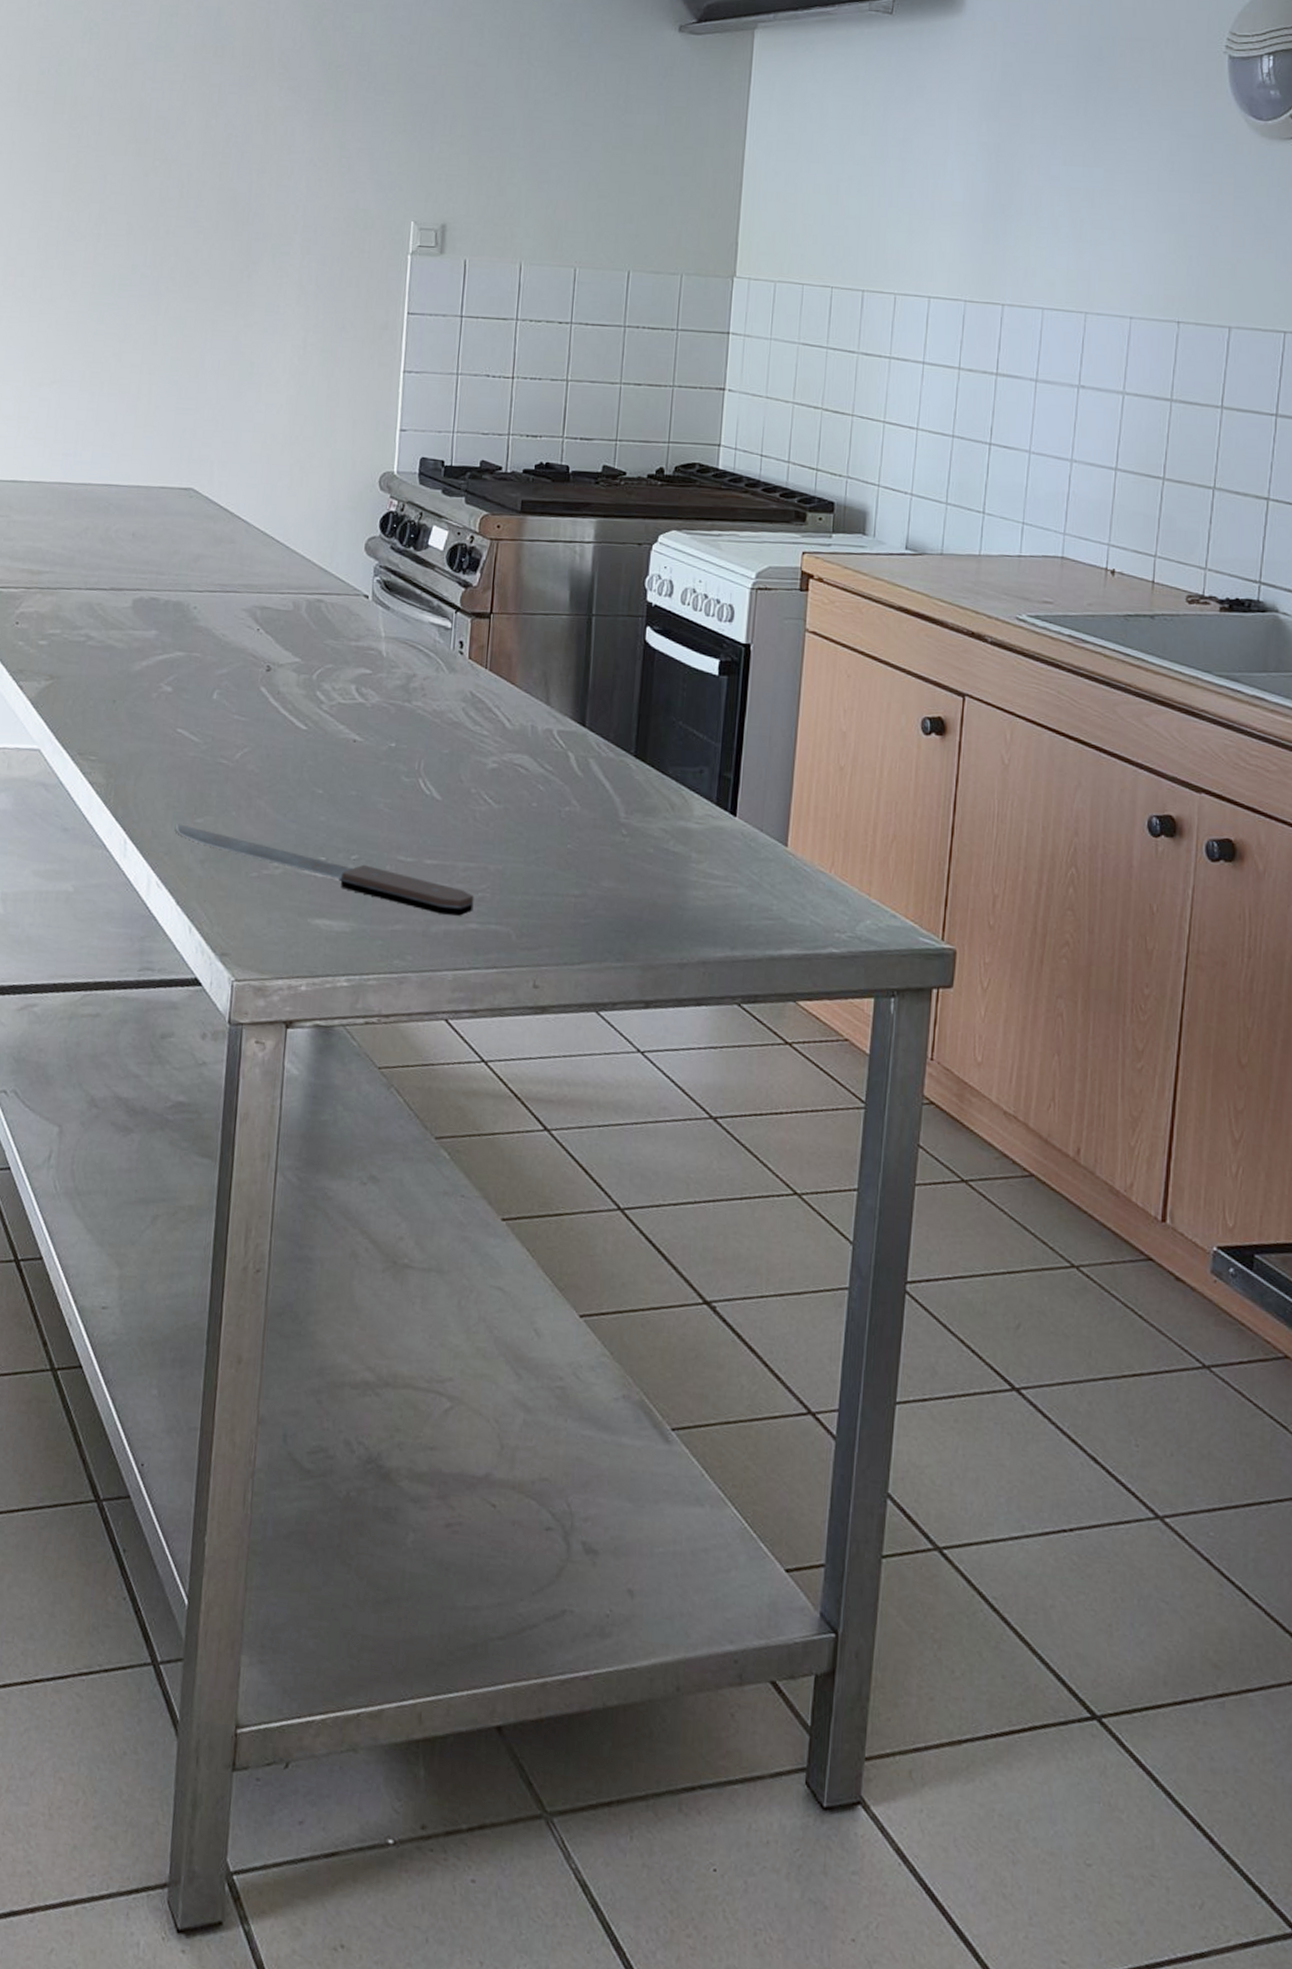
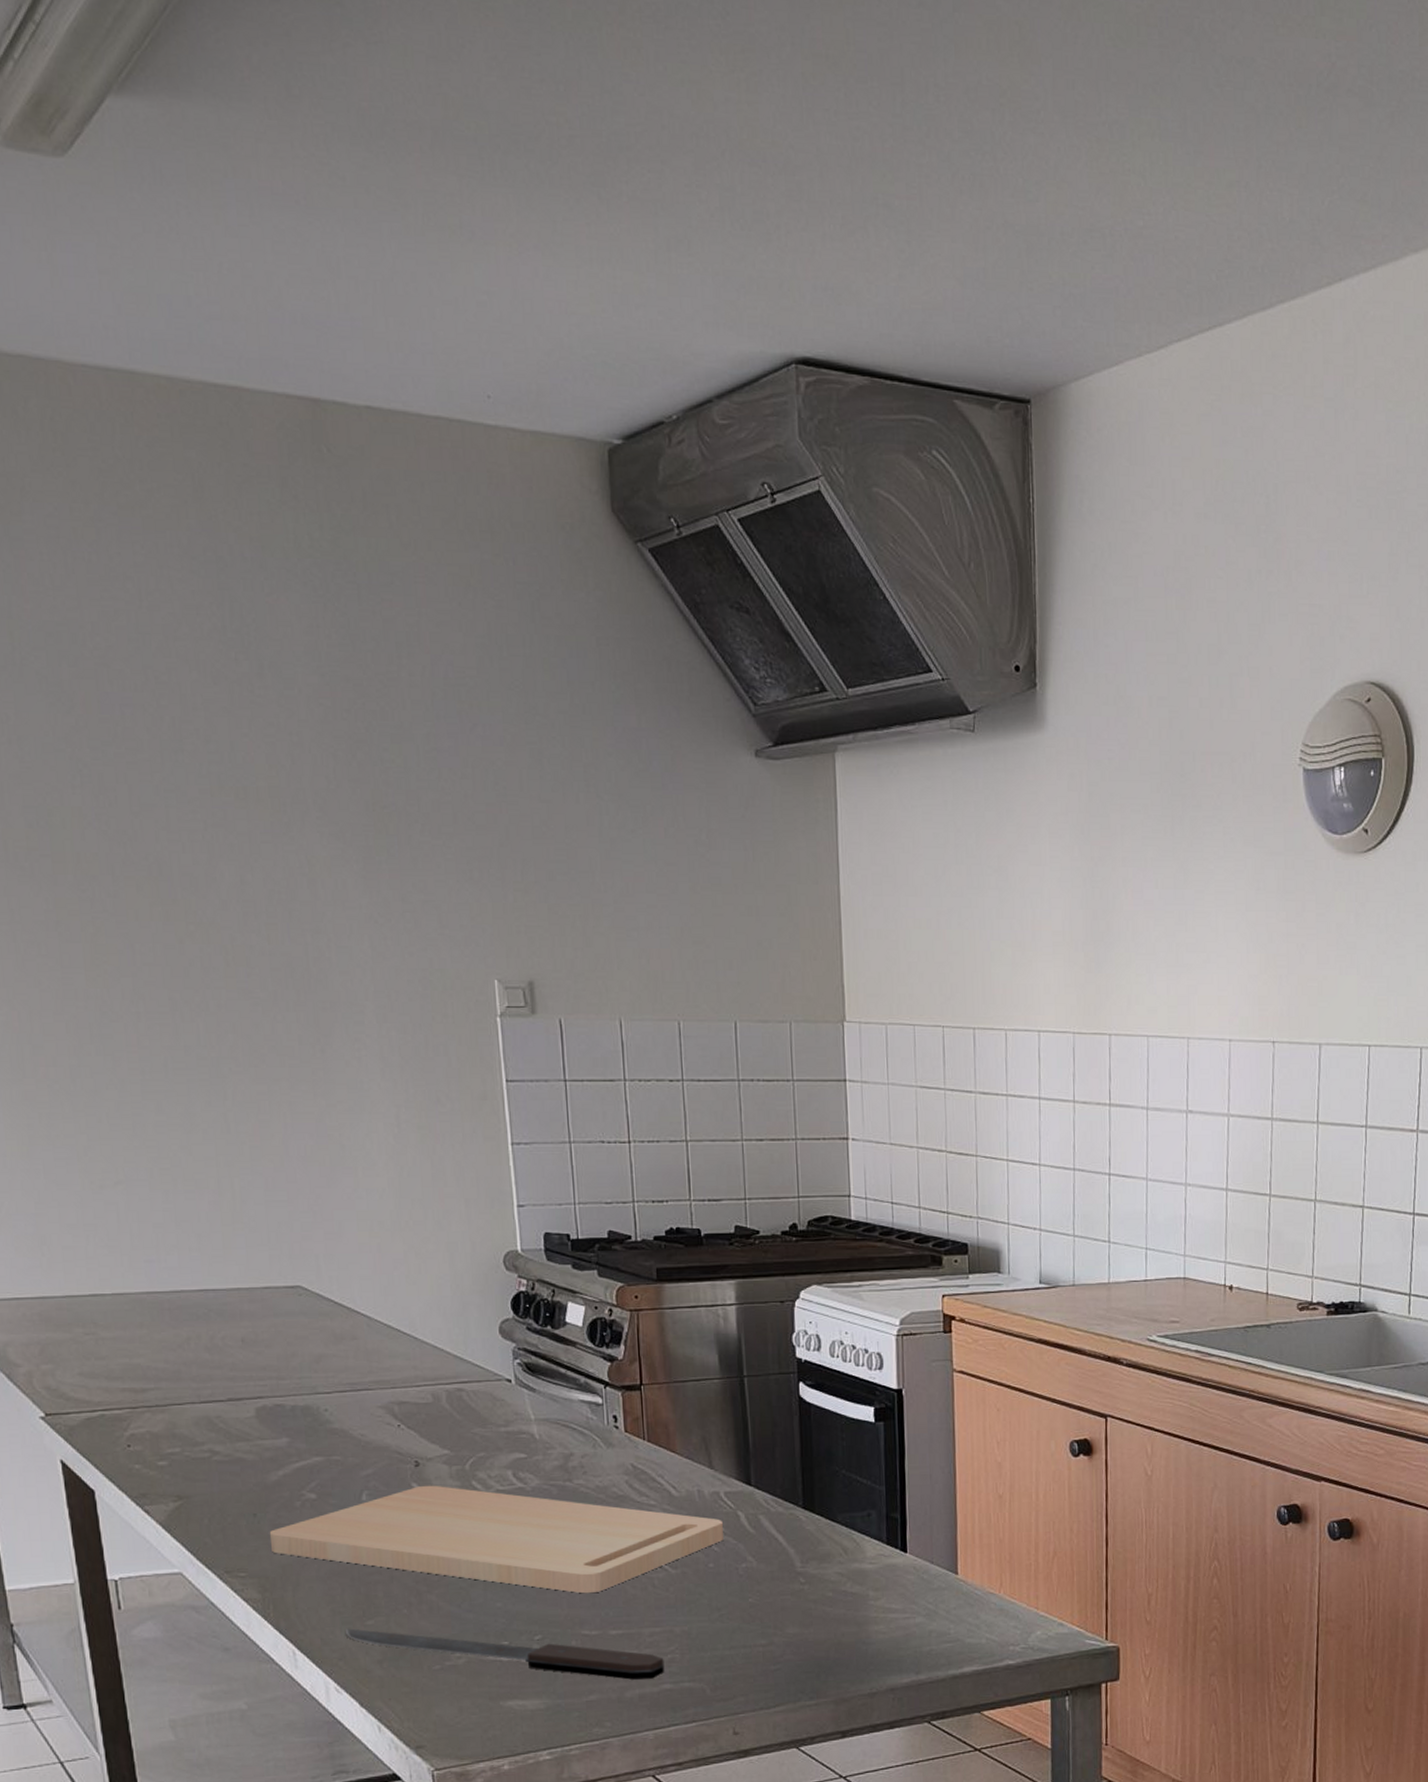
cutting board: none [122,690,553,819] -> present [269,1485,724,1594]

